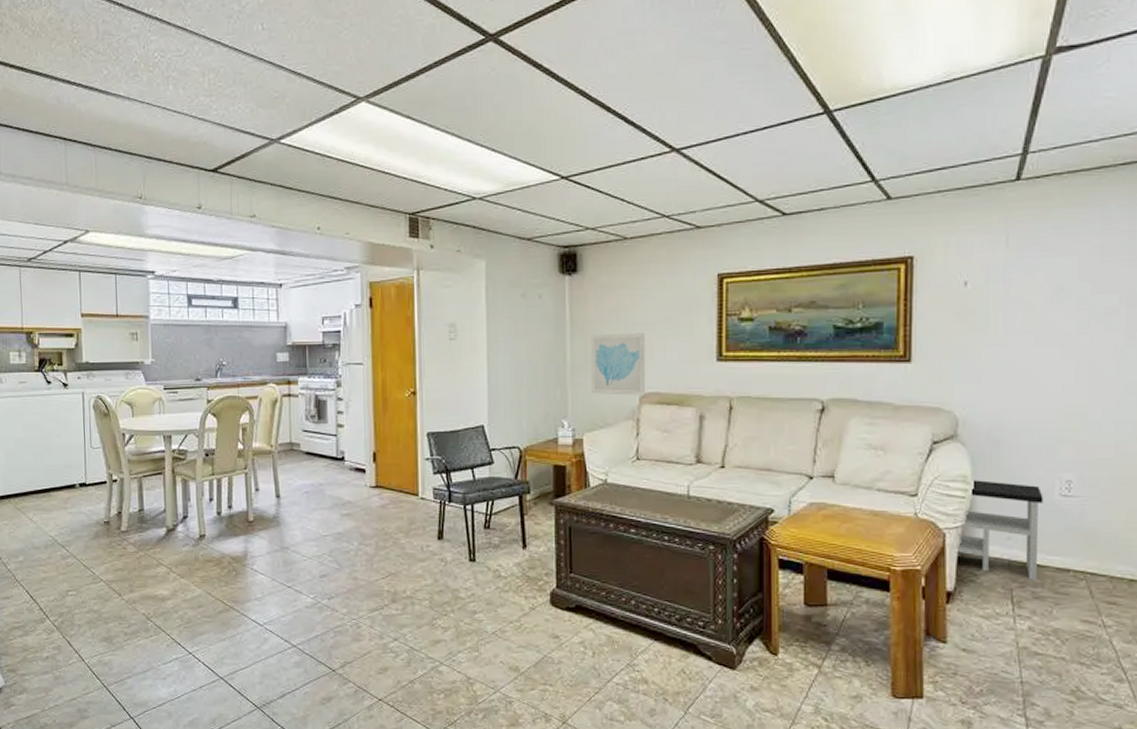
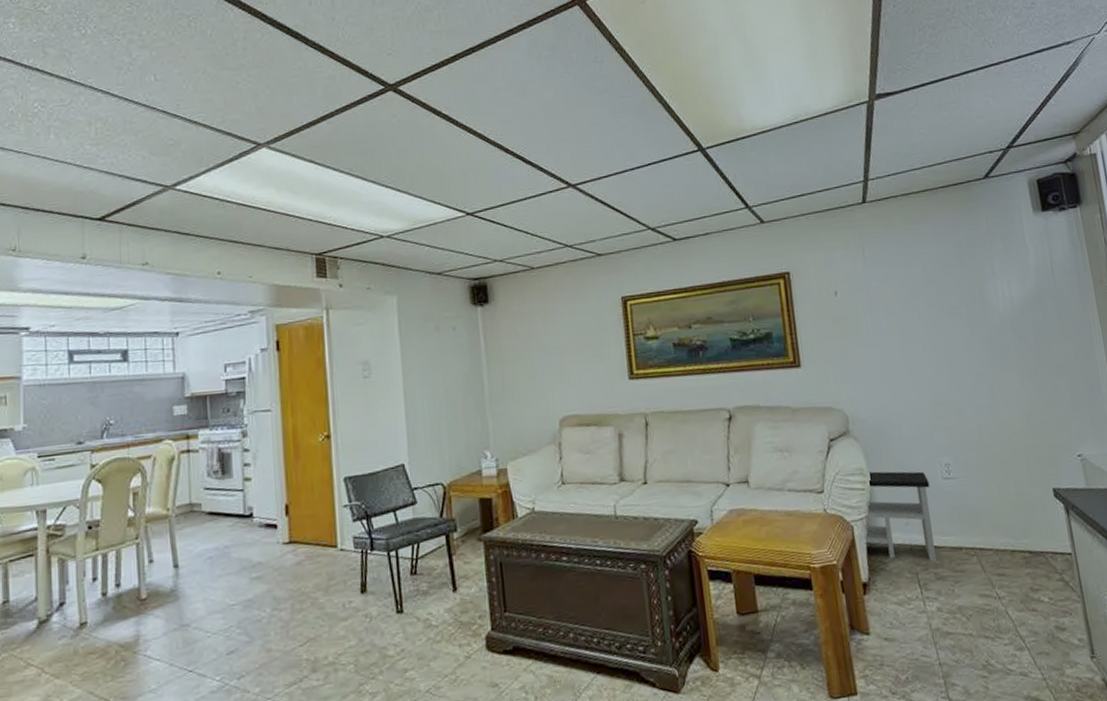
wall art: present [591,333,646,396] -> none [507,357,565,422]

